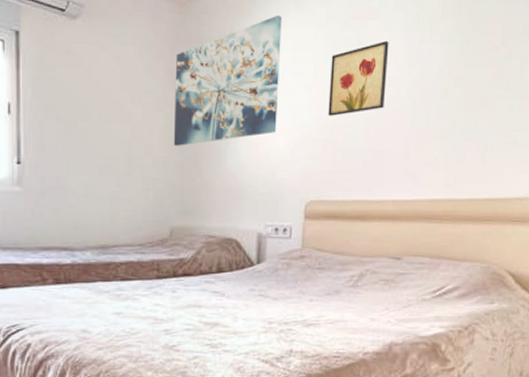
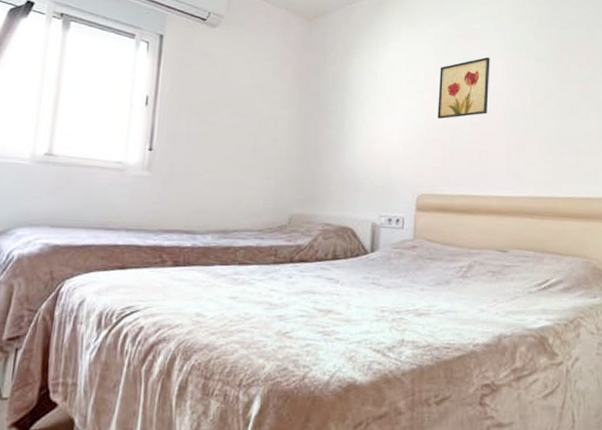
wall art: present [173,14,282,146] -> none [296,31,397,140]

